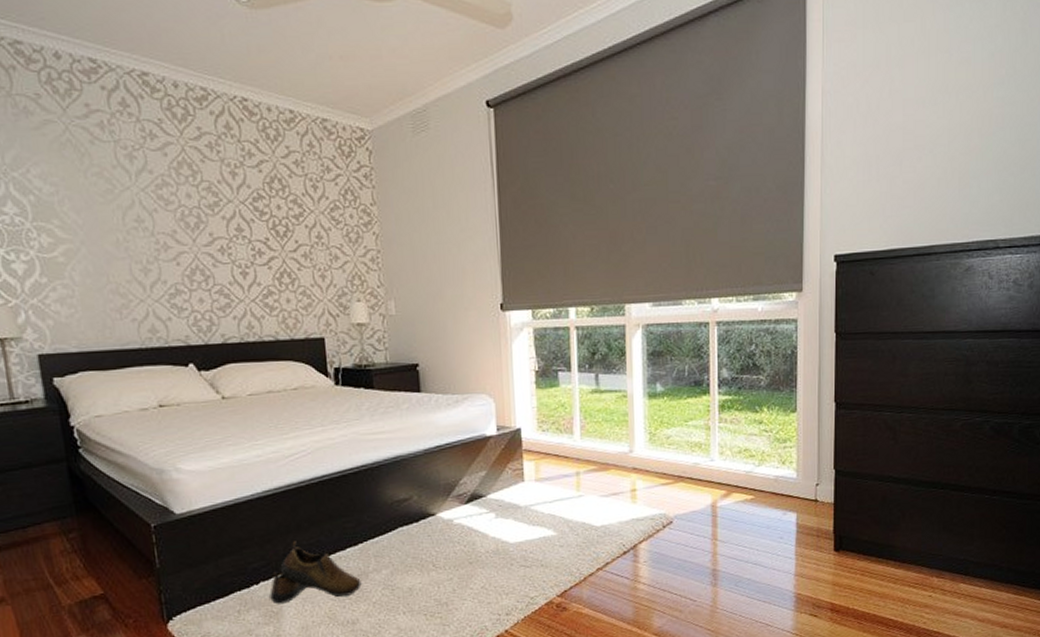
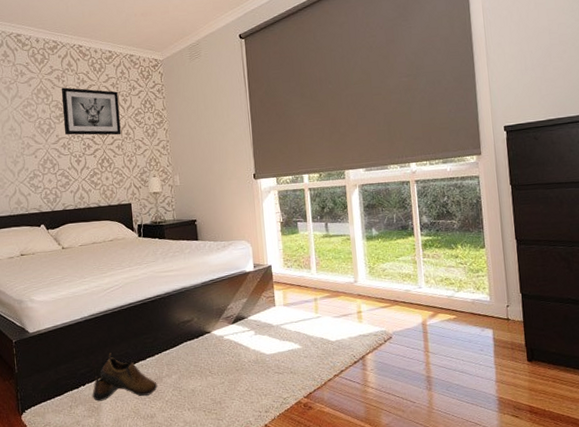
wall art: none [215,161,309,239] -> present [61,87,121,136]

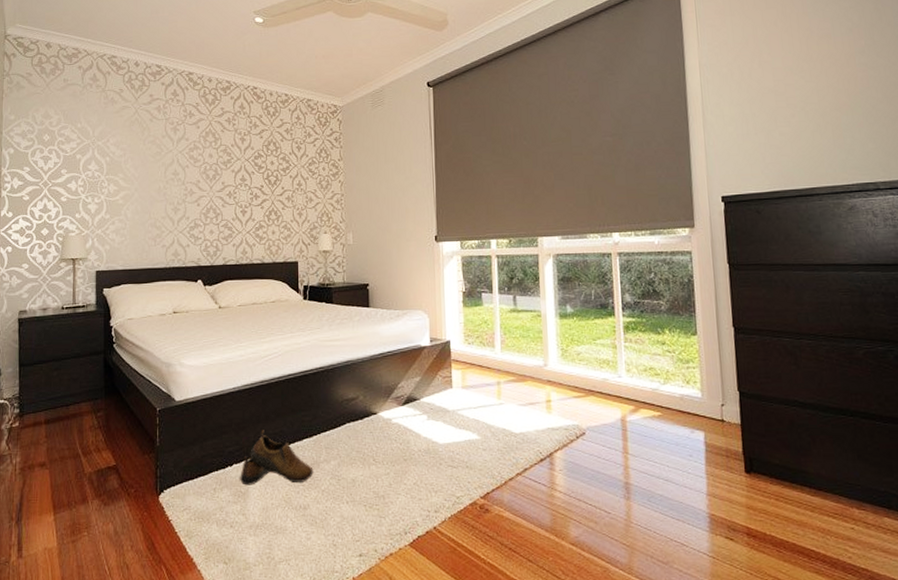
wall art: present [61,87,121,136] -> none [231,131,292,186]

